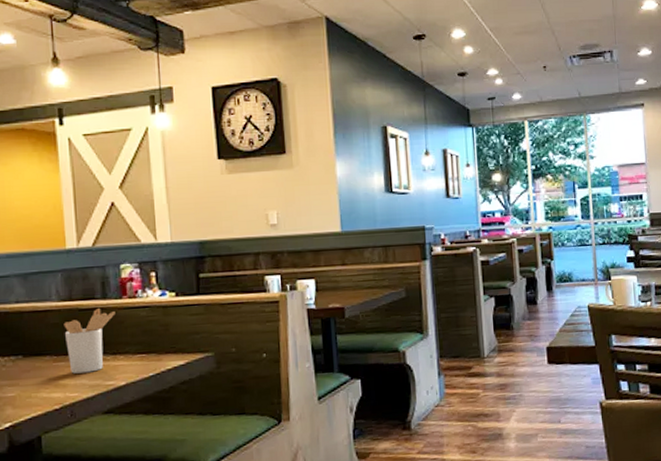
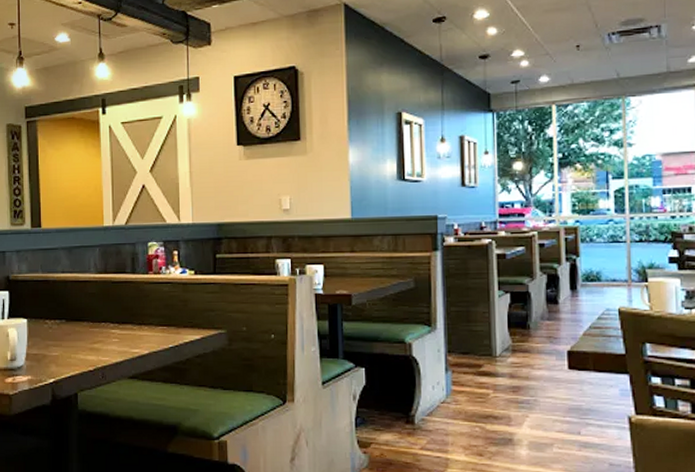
utensil holder: present [63,307,115,374] -> none [99,281,142,340]

